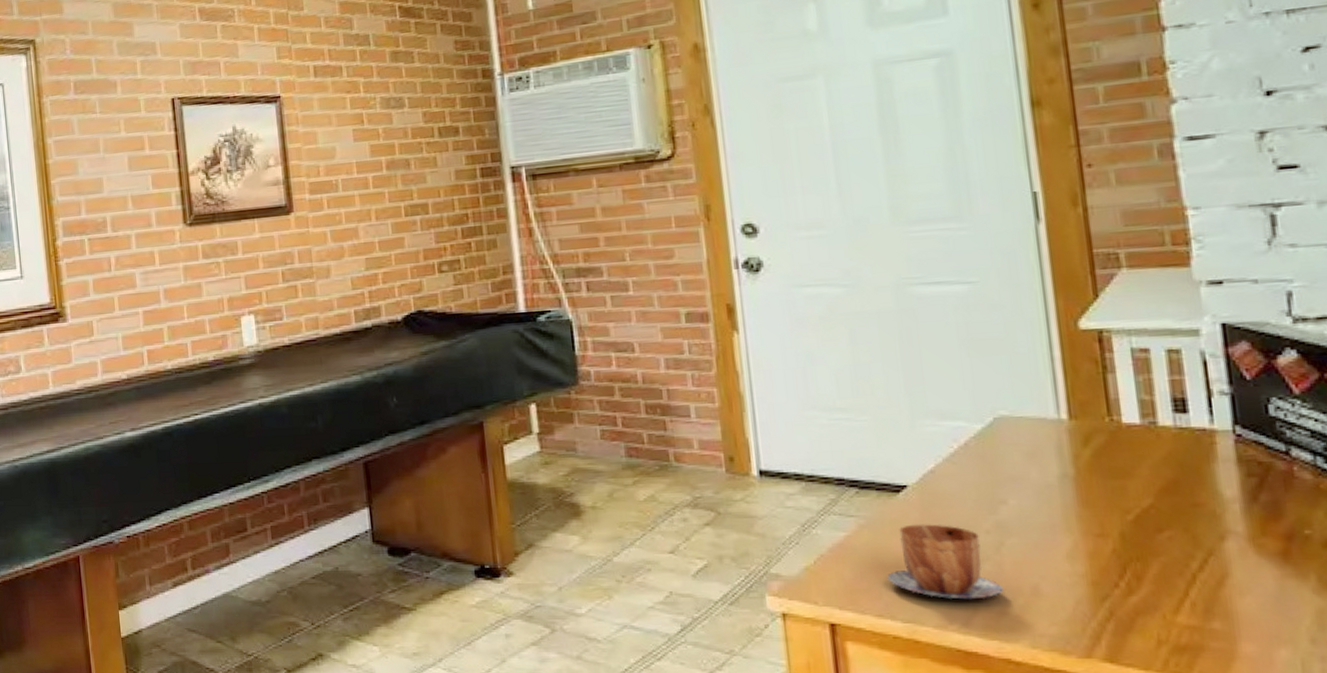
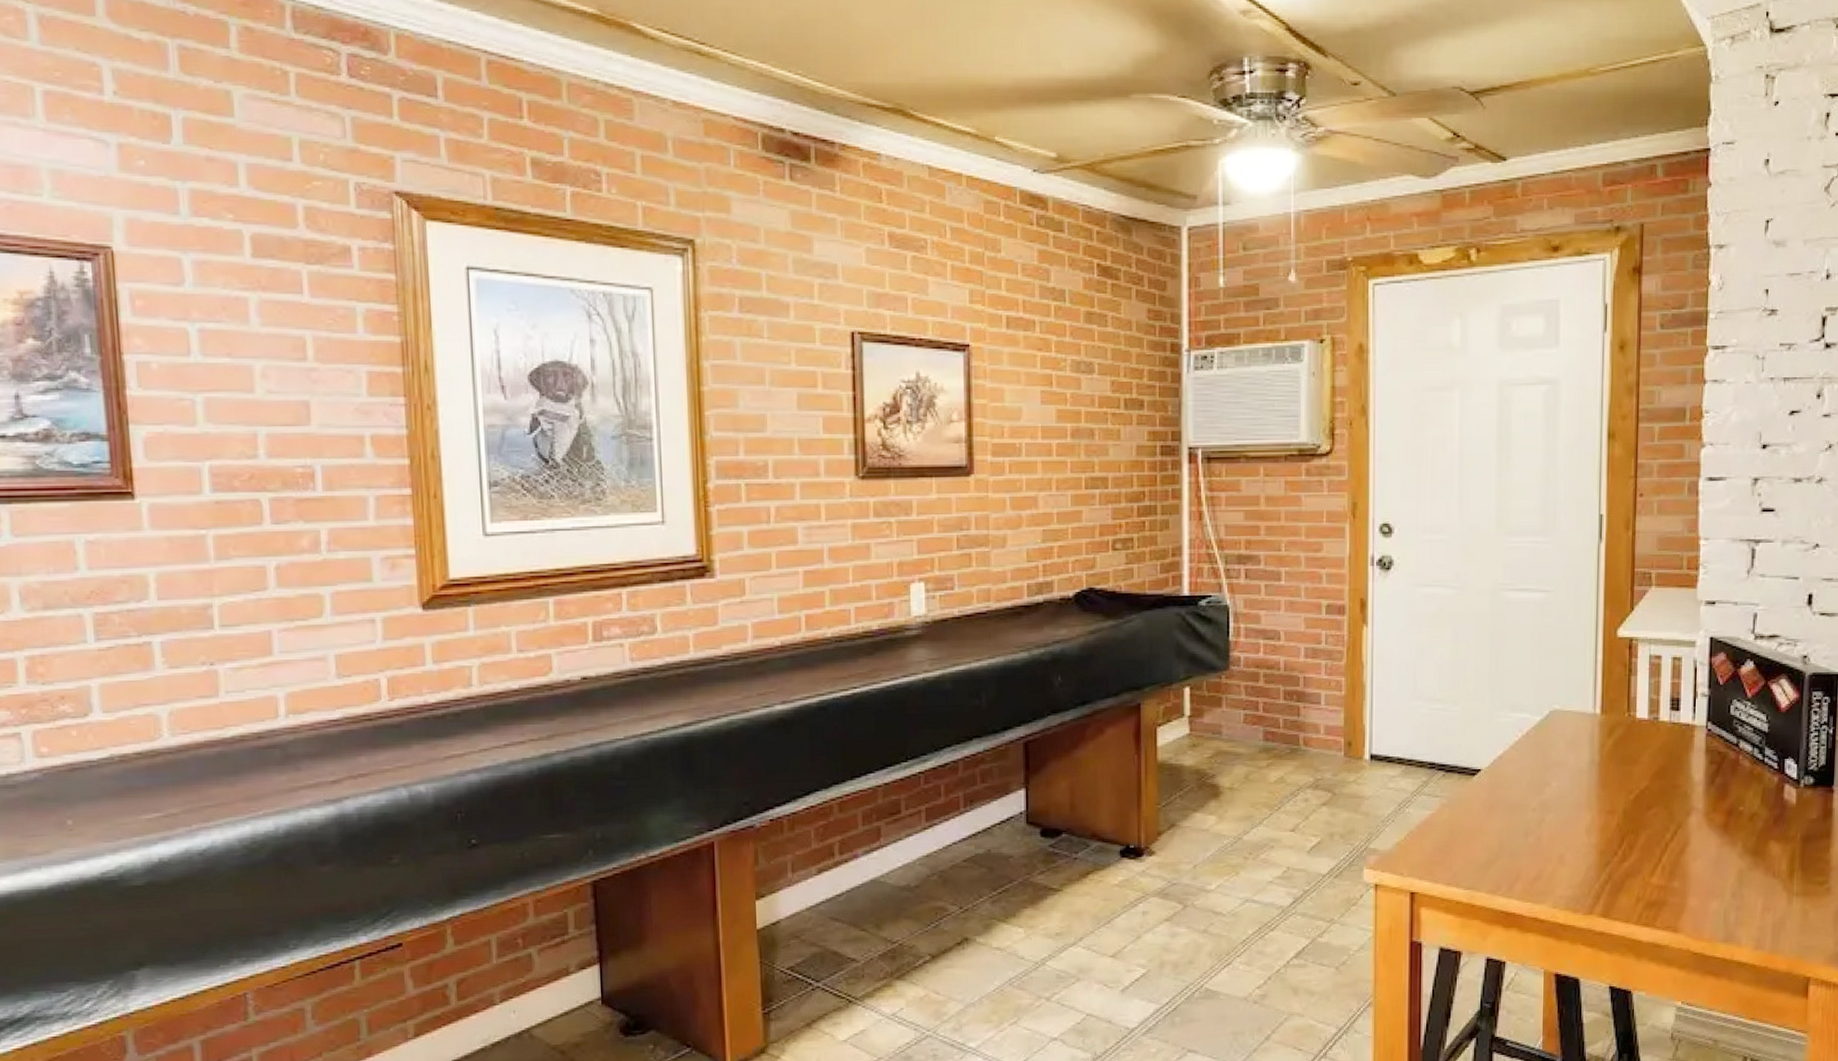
mug: present [887,524,1004,600] -> none [1457,803,1539,868]

